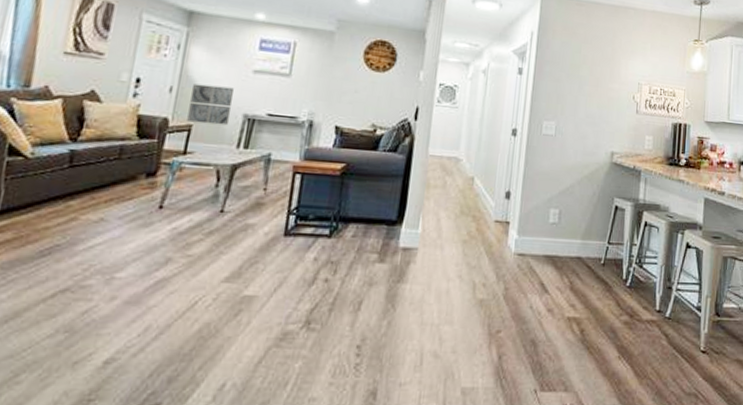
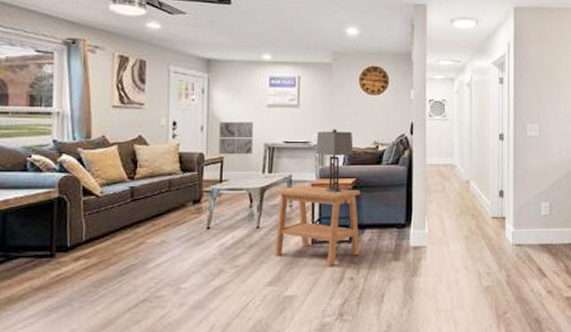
side table: none [237,166,350,264] -> present [274,185,361,266]
table lamp: none [303,105,349,179] -> present [316,129,354,193]

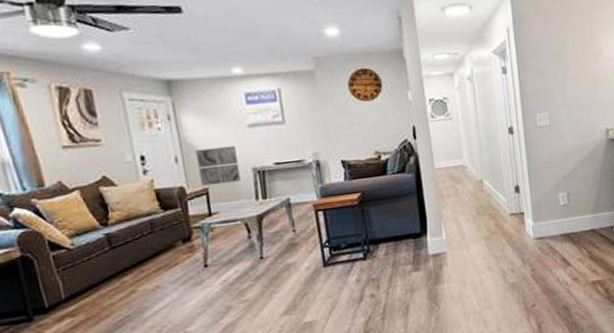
side table: present [274,185,361,266] -> none [275,204,377,287]
table lamp: present [316,129,354,193] -> none [310,142,354,211]

